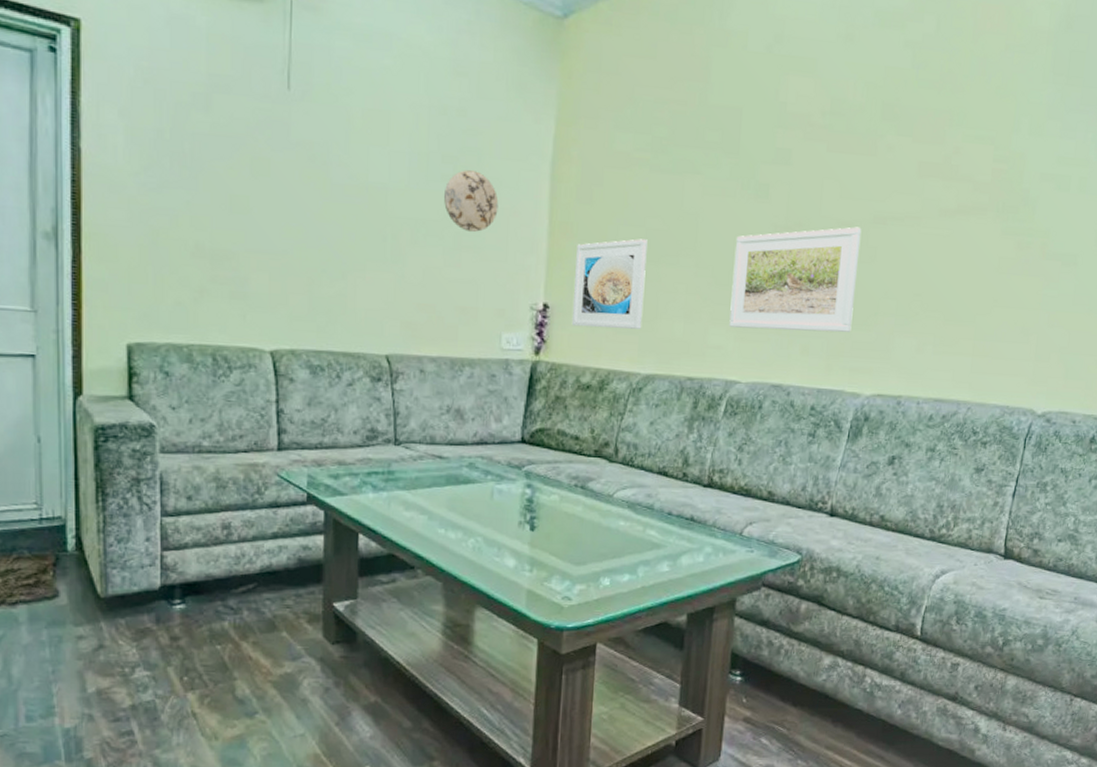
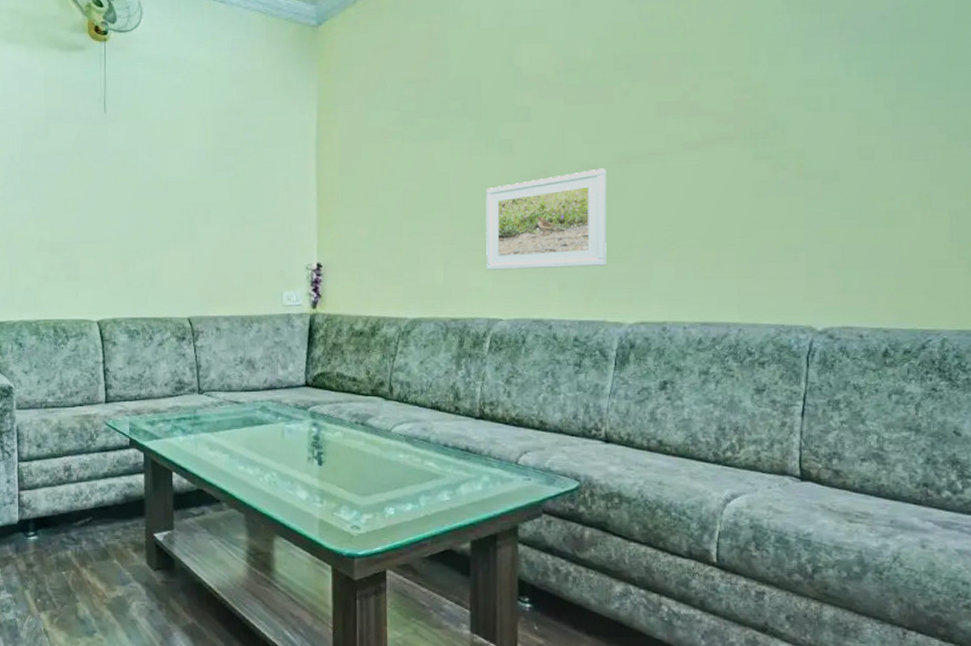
decorative plate: present [444,170,499,233] -> none [229,159,274,210]
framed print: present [571,239,648,329] -> none [342,200,406,281]

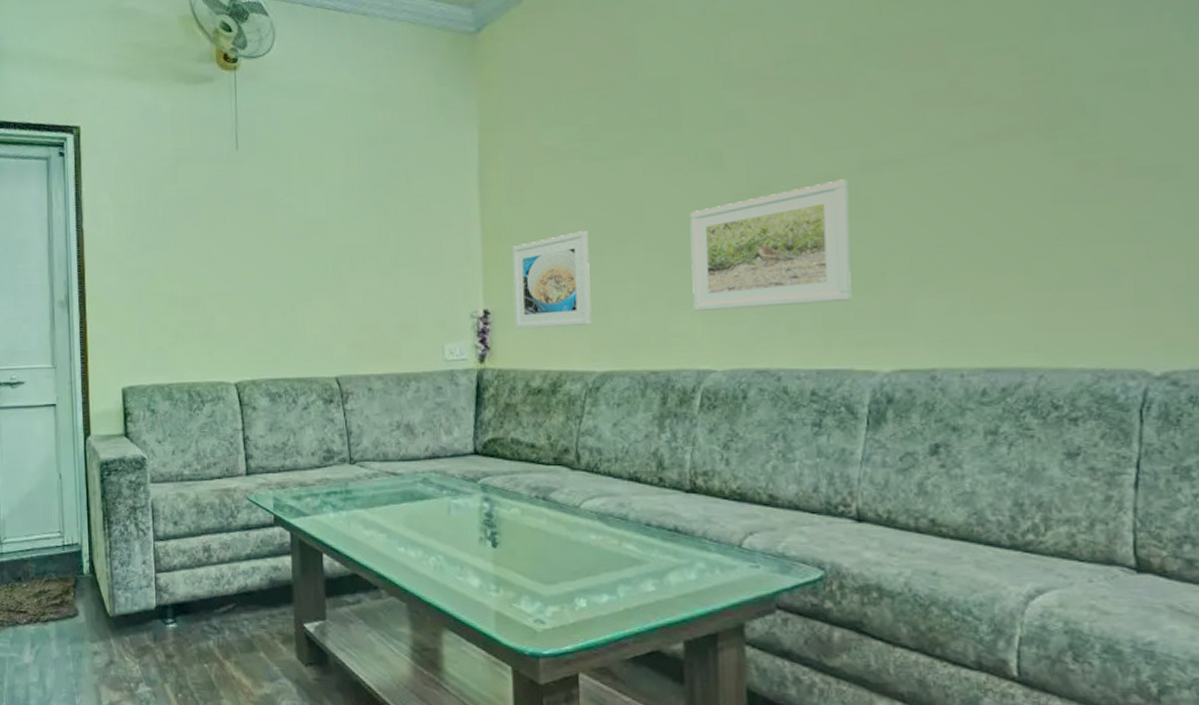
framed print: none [342,200,406,281] -> present [512,230,592,330]

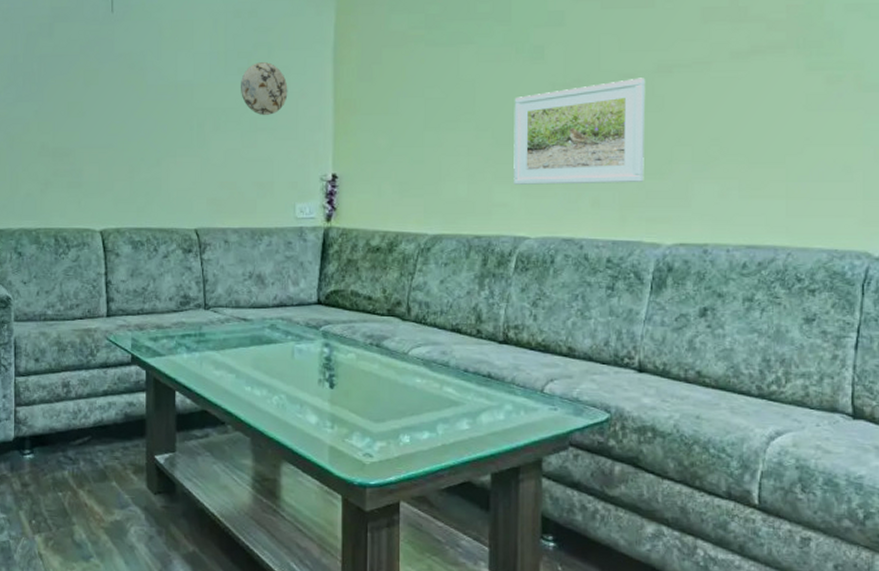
decorative plate: none [378,191,430,251] -> present [241,62,288,116]
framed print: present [512,230,592,330] -> none [359,108,427,193]

